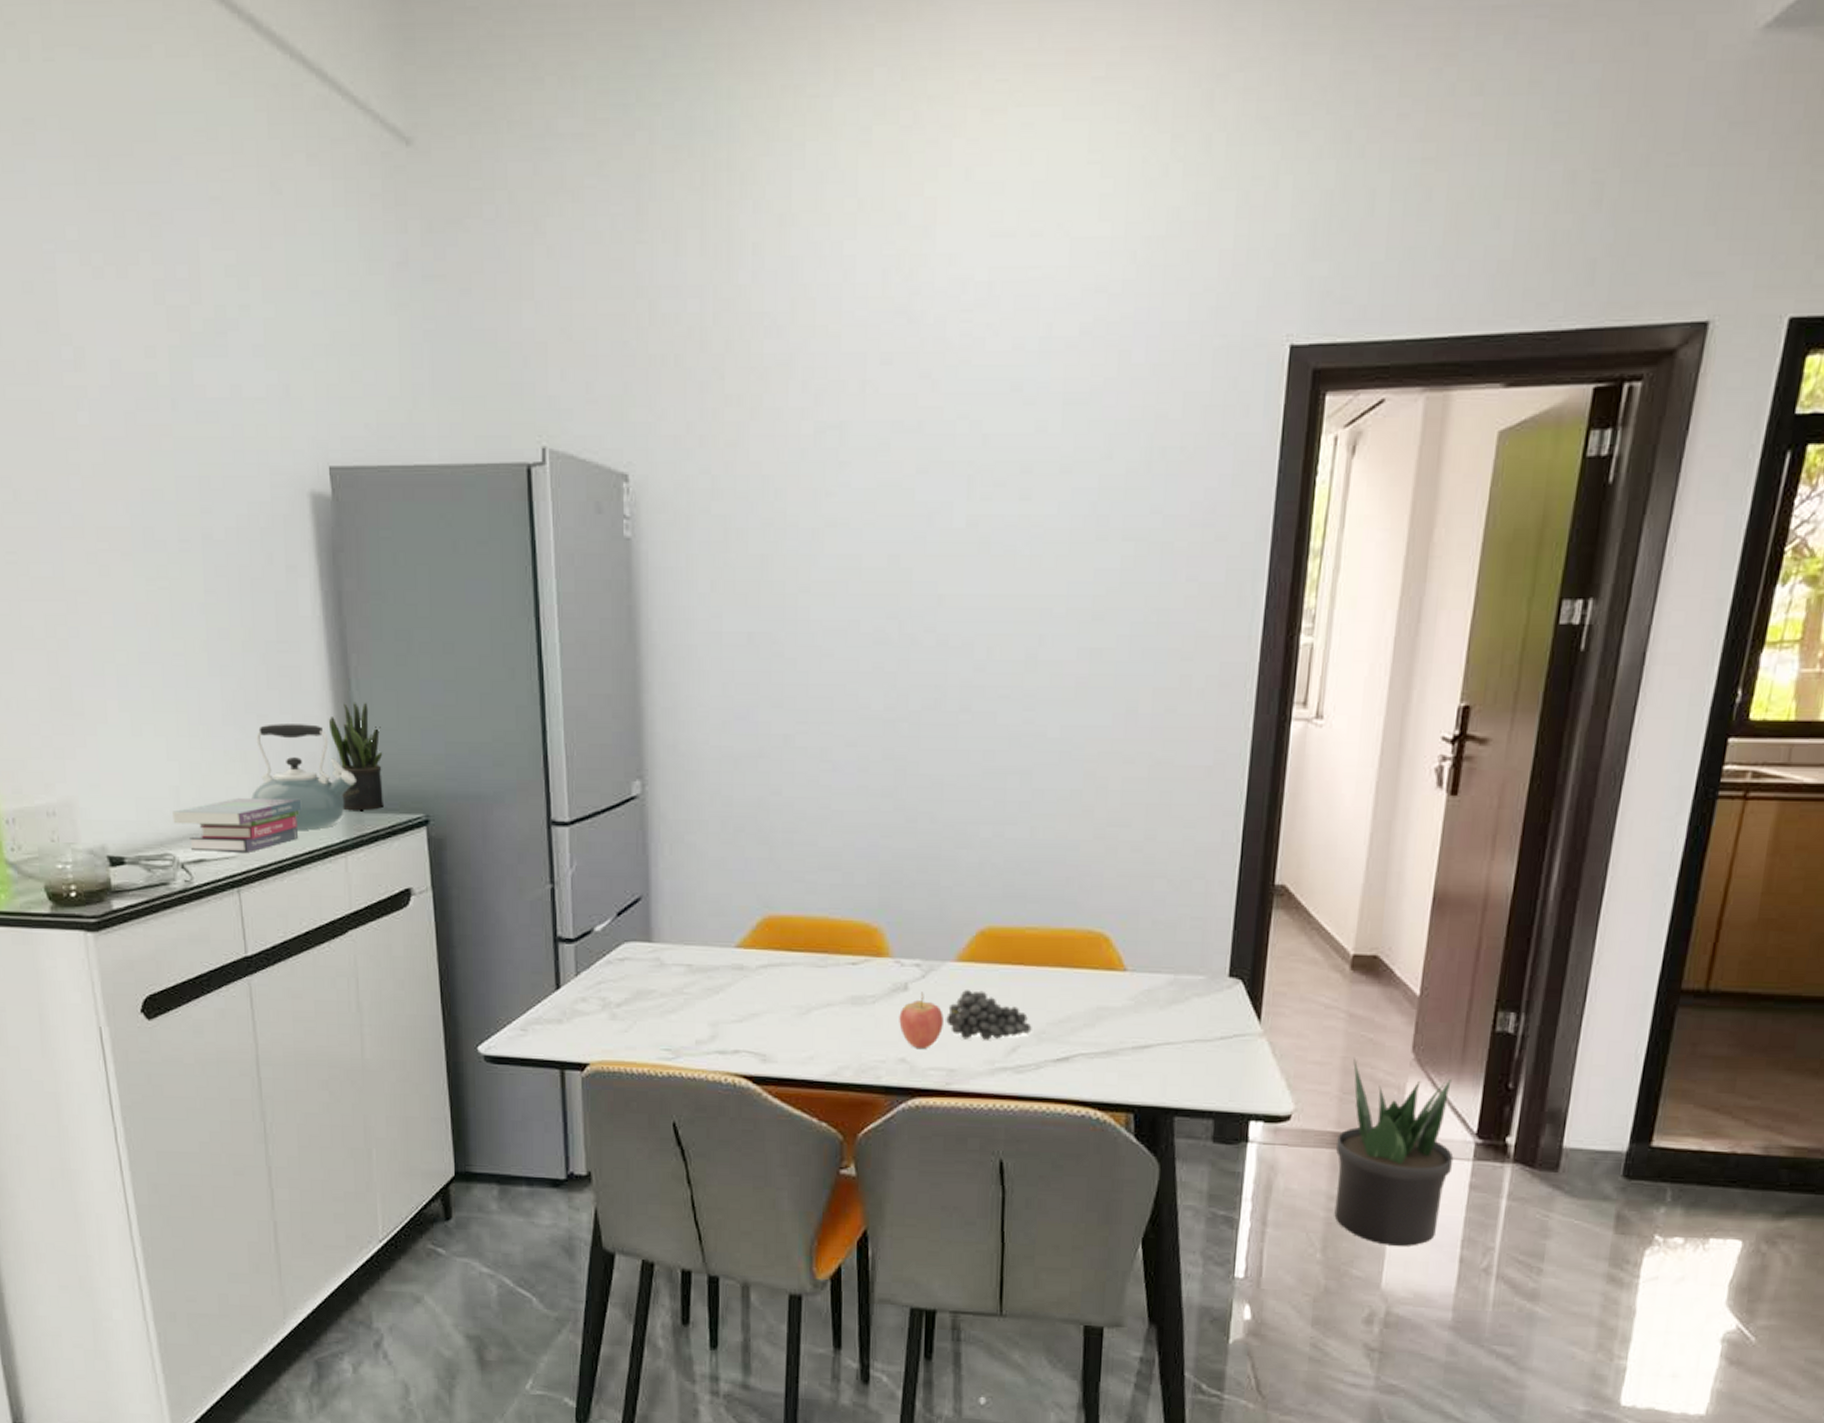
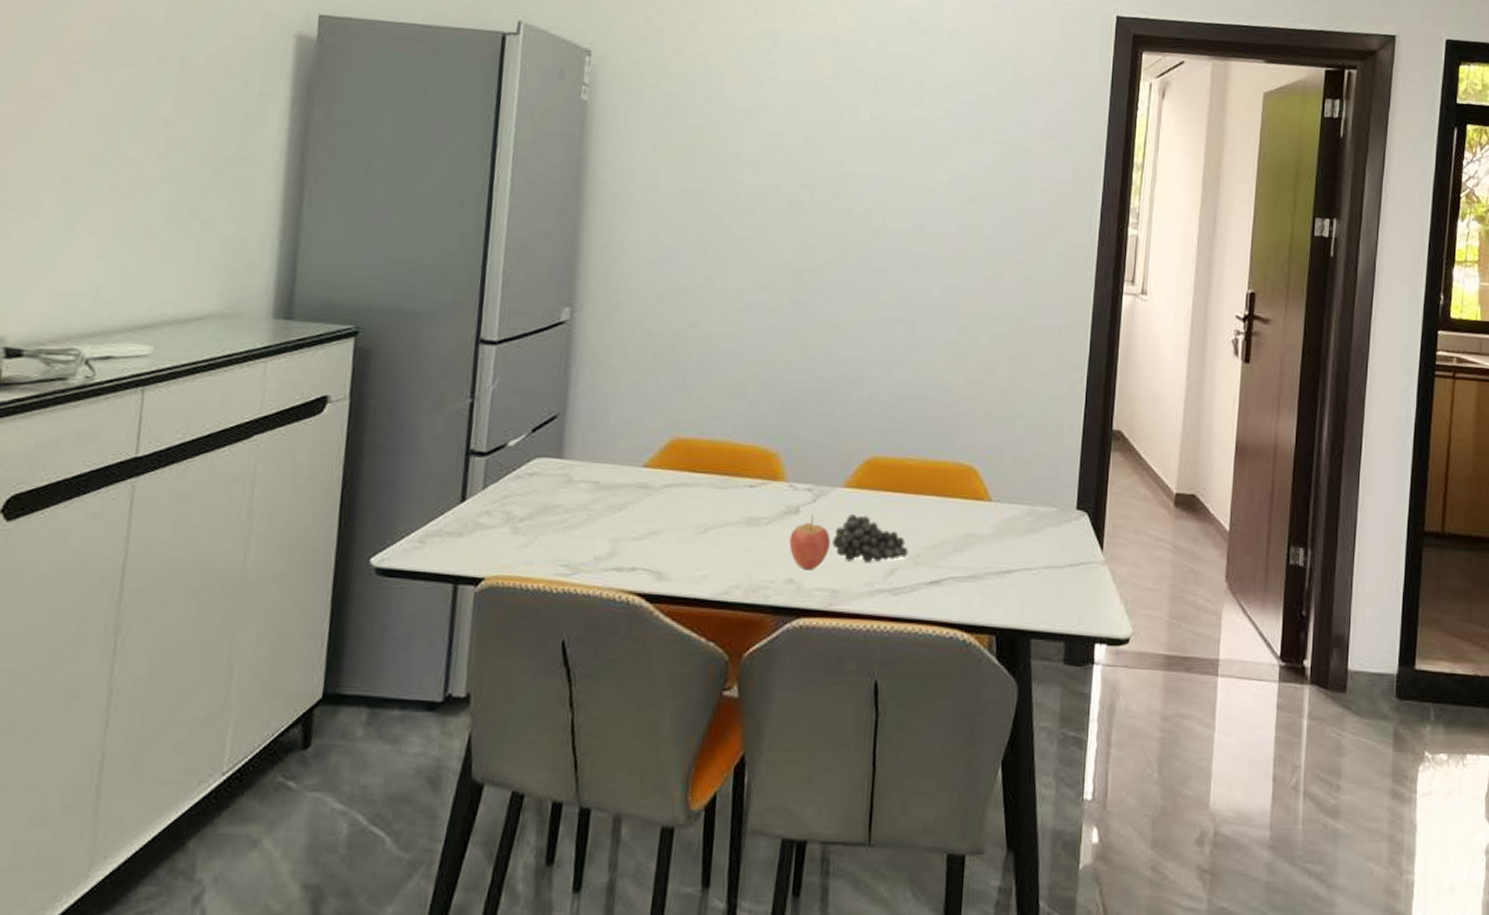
books: present [172,797,302,852] -> none [87,298,231,352]
kettle: present [251,724,356,830] -> none [178,231,291,334]
potted plant: present [329,702,383,812] -> none [272,217,324,320]
planter: present [1334,1058,1454,1246] -> none [1168,586,1263,765]

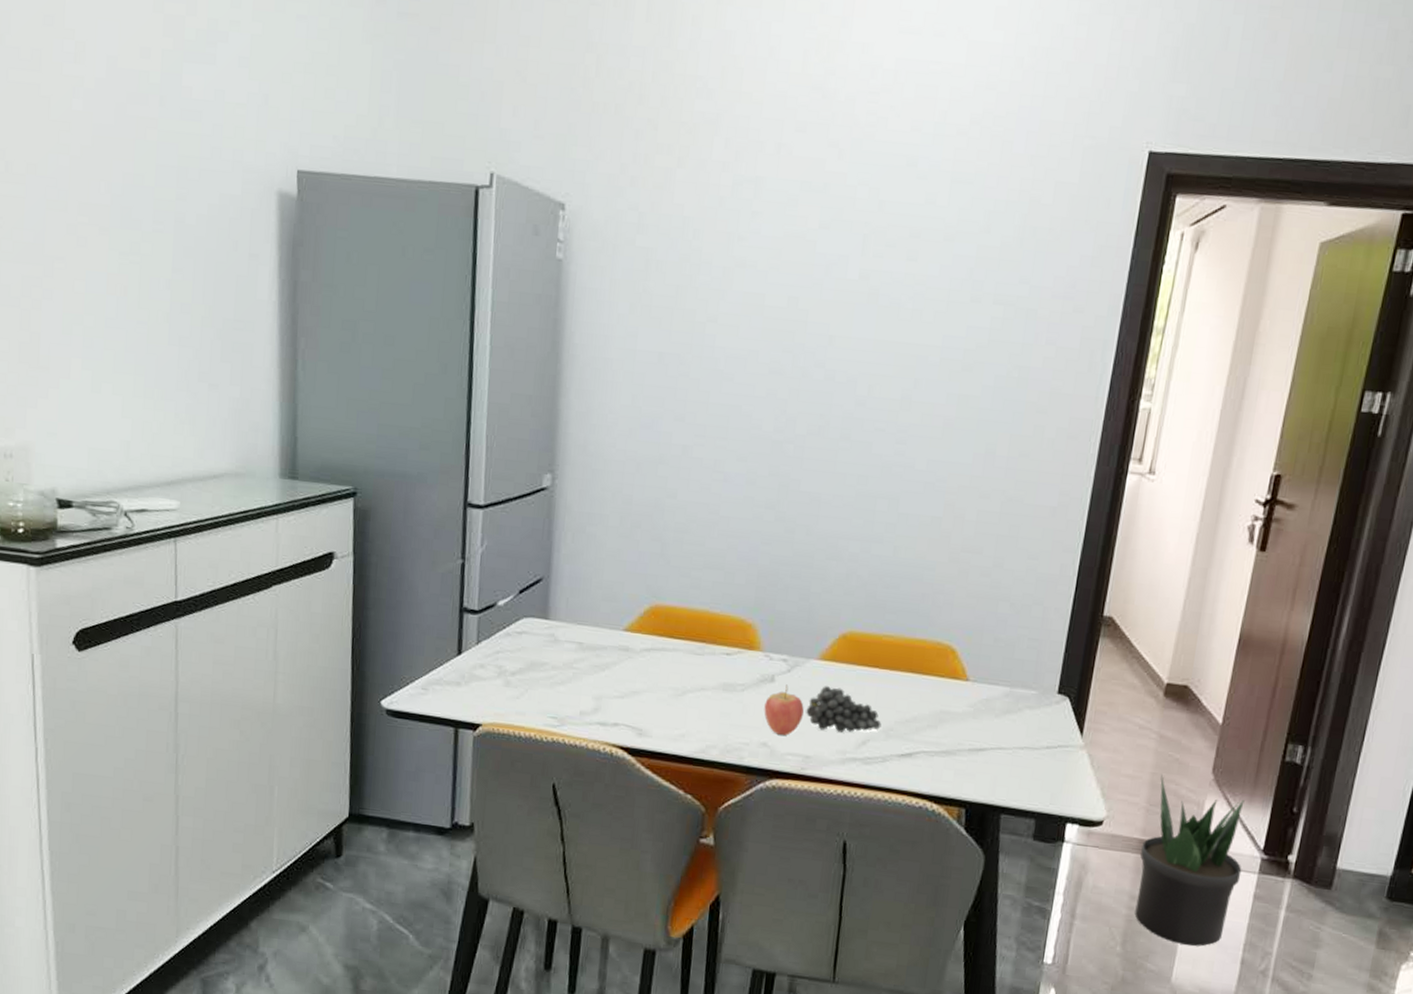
planter: none [1168,586,1263,765] -> present [1134,774,1245,946]

